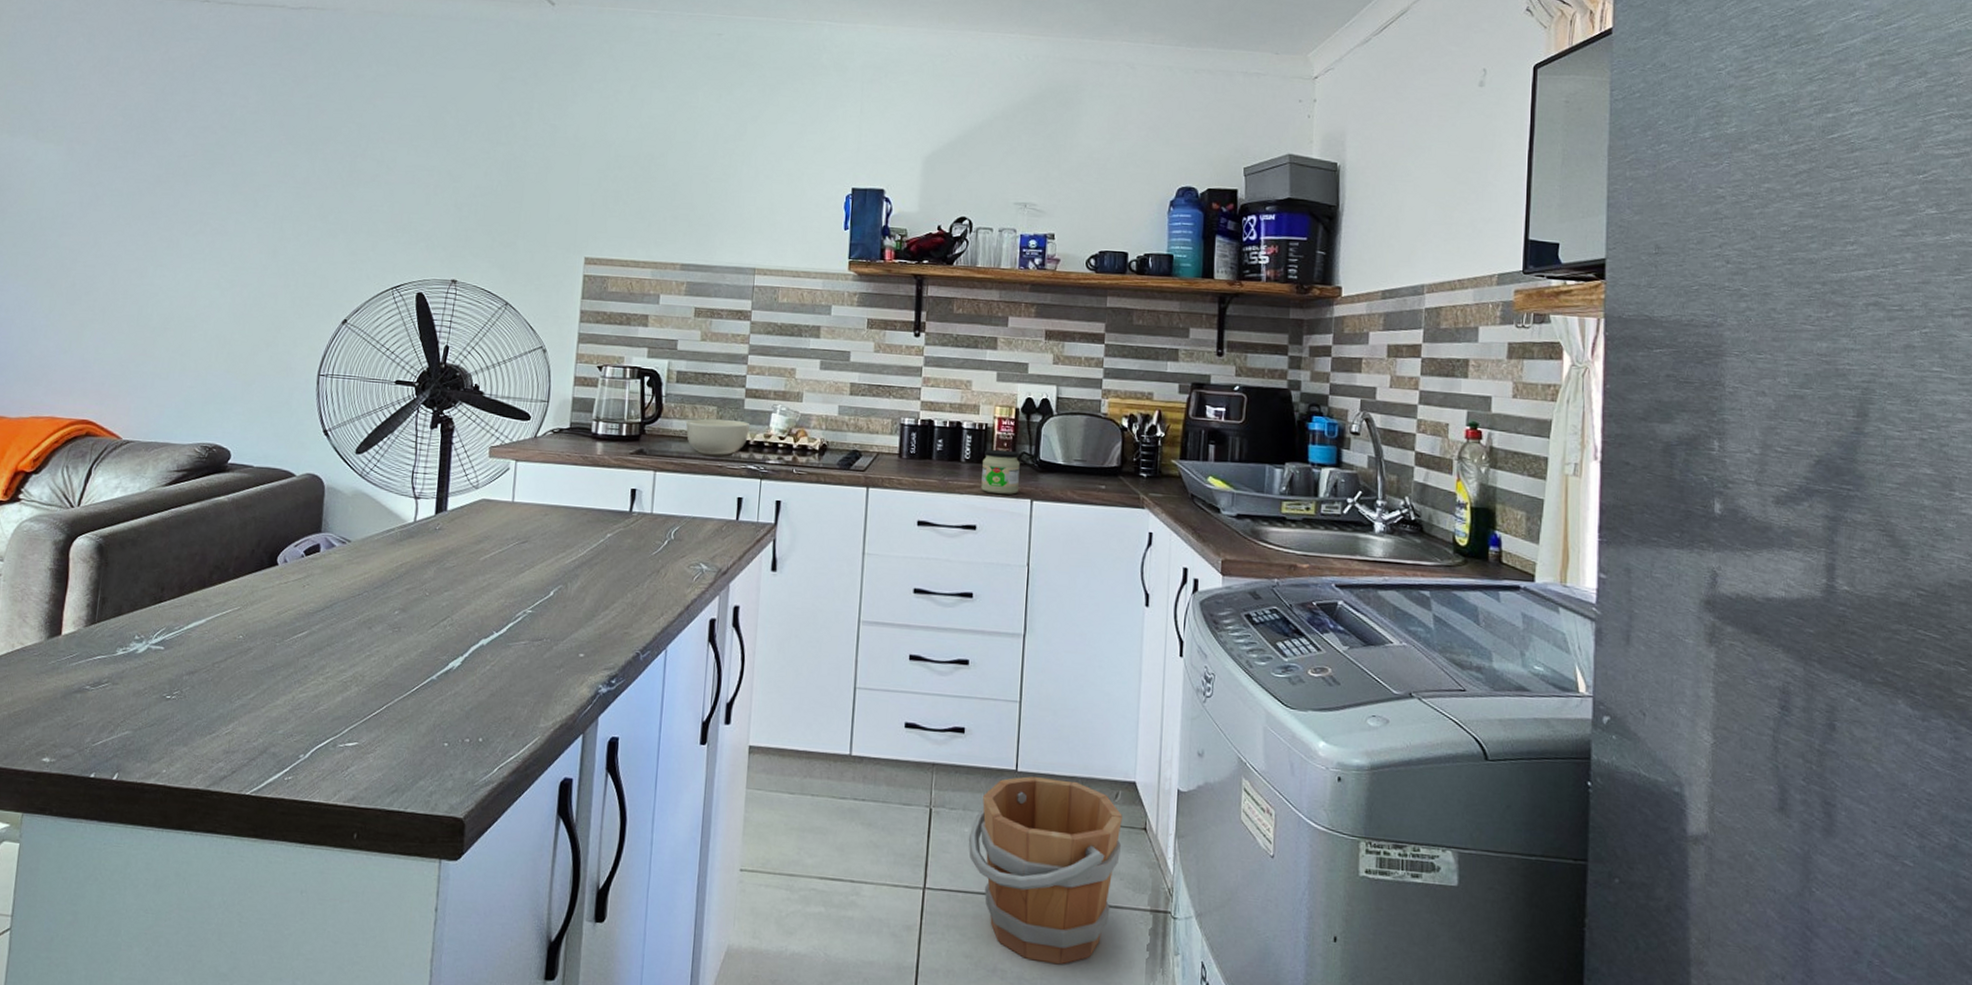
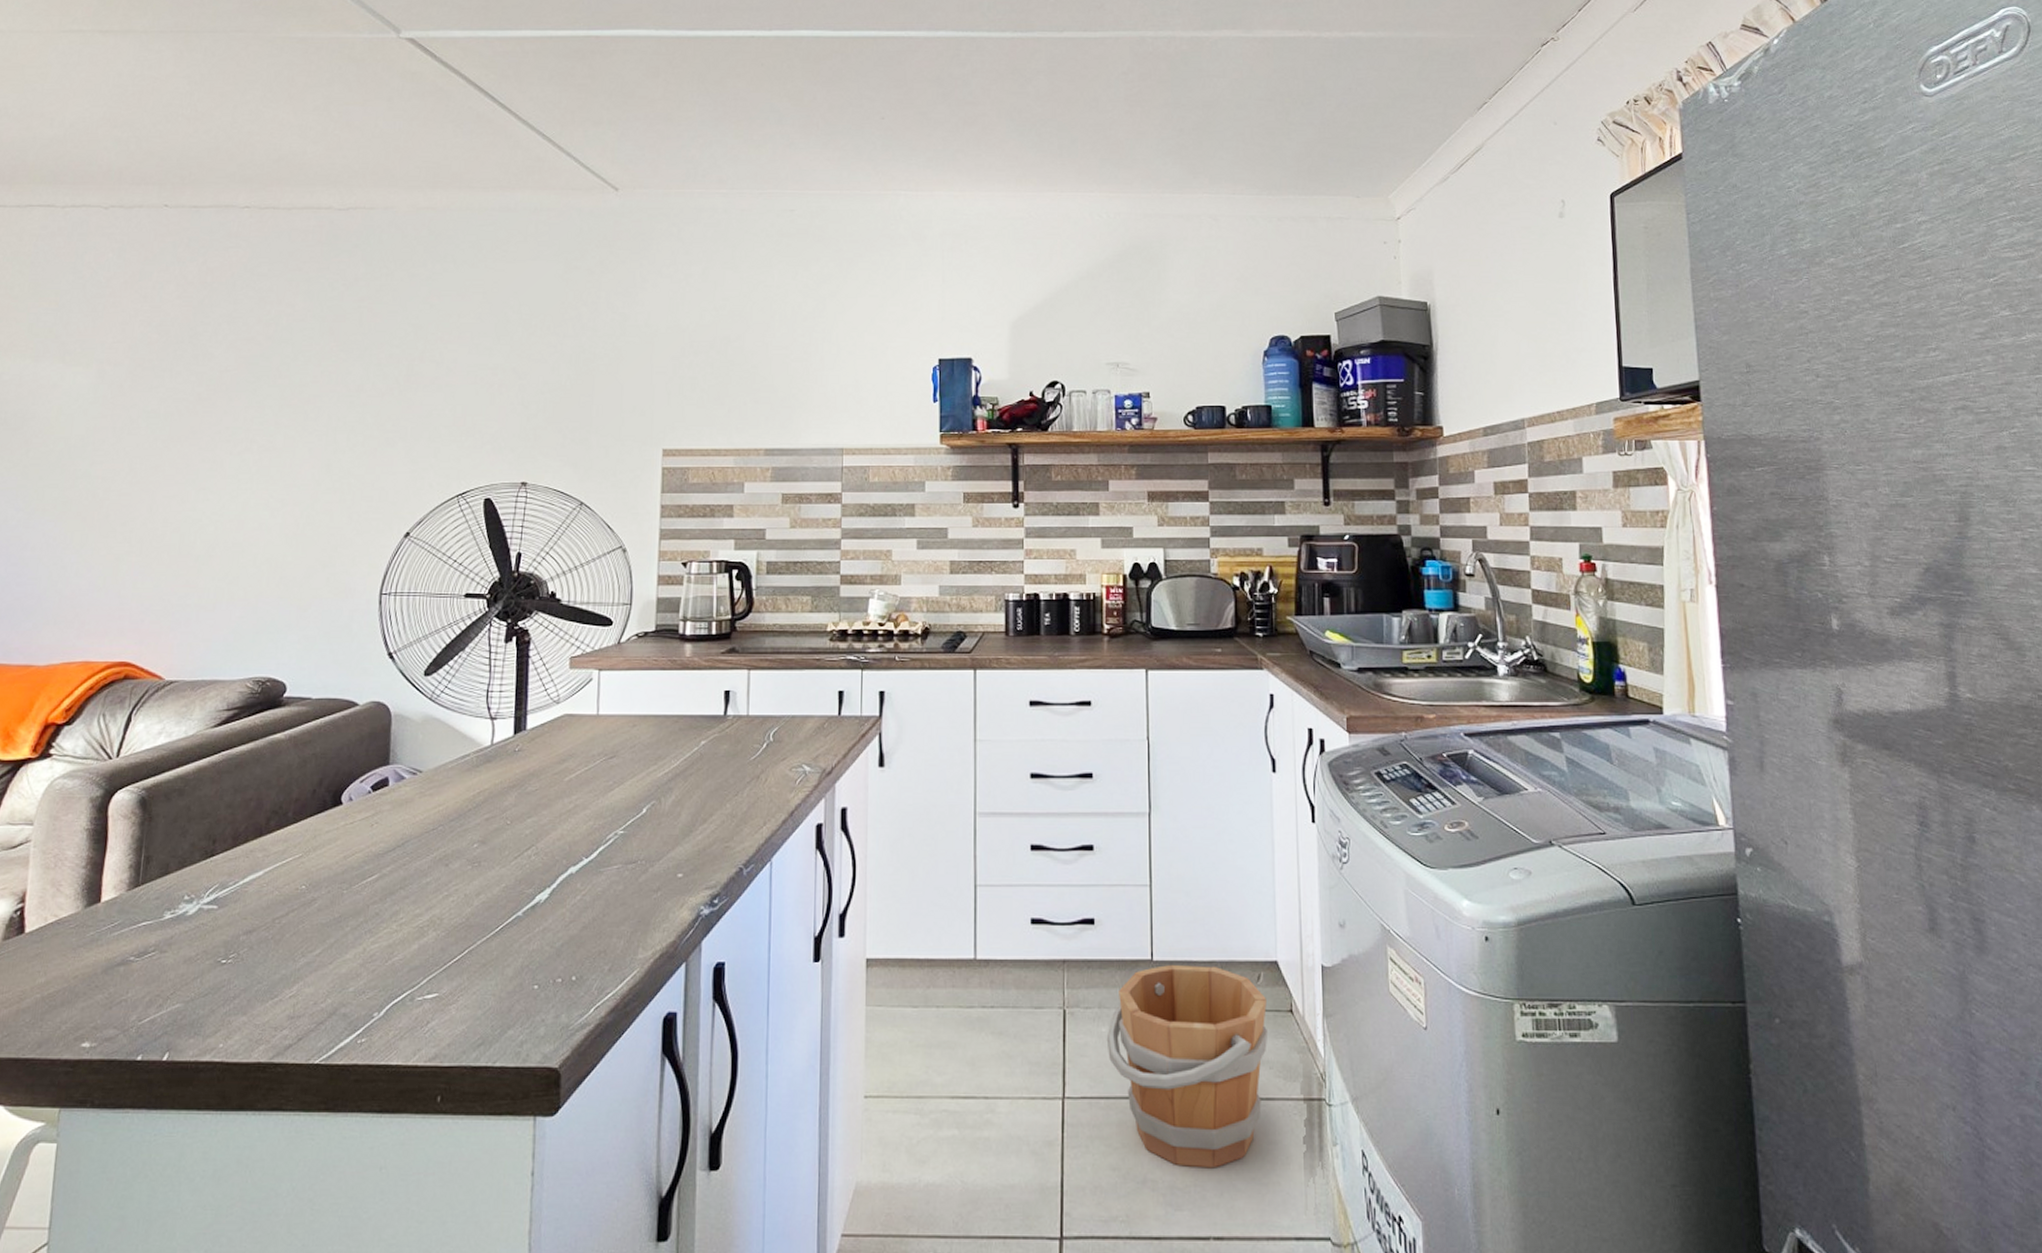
bowl: present [685,418,751,458] -> none [778,610,848,650]
jar: present [981,449,1020,495] -> none [1093,619,1133,667]

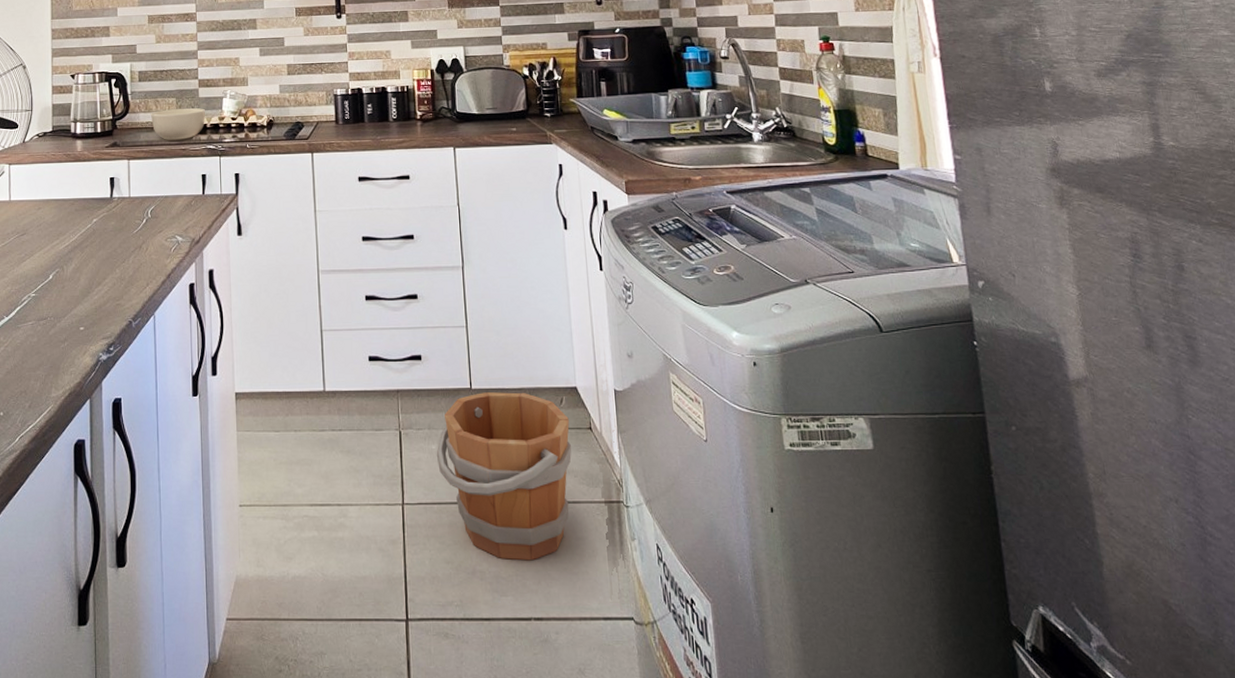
bowl: none [778,610,848,650] -> present [150,108,206,142]

